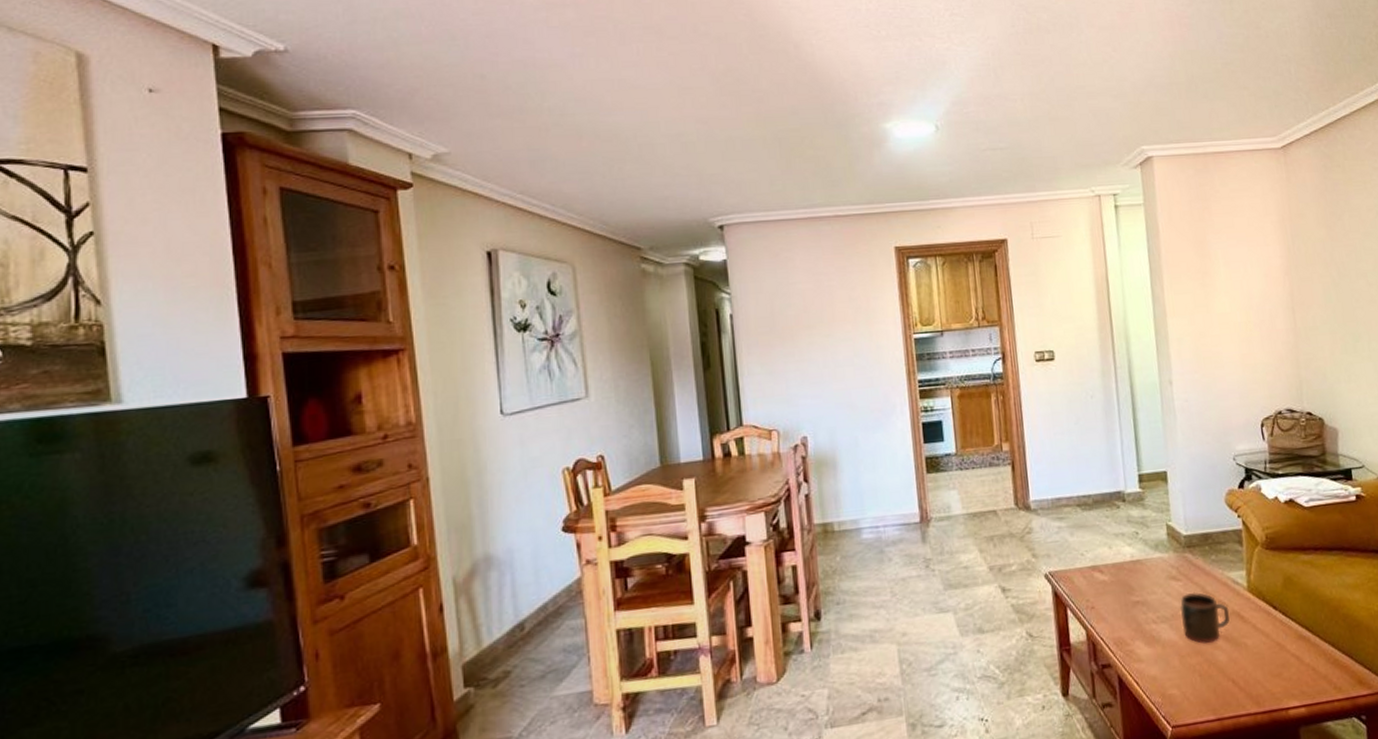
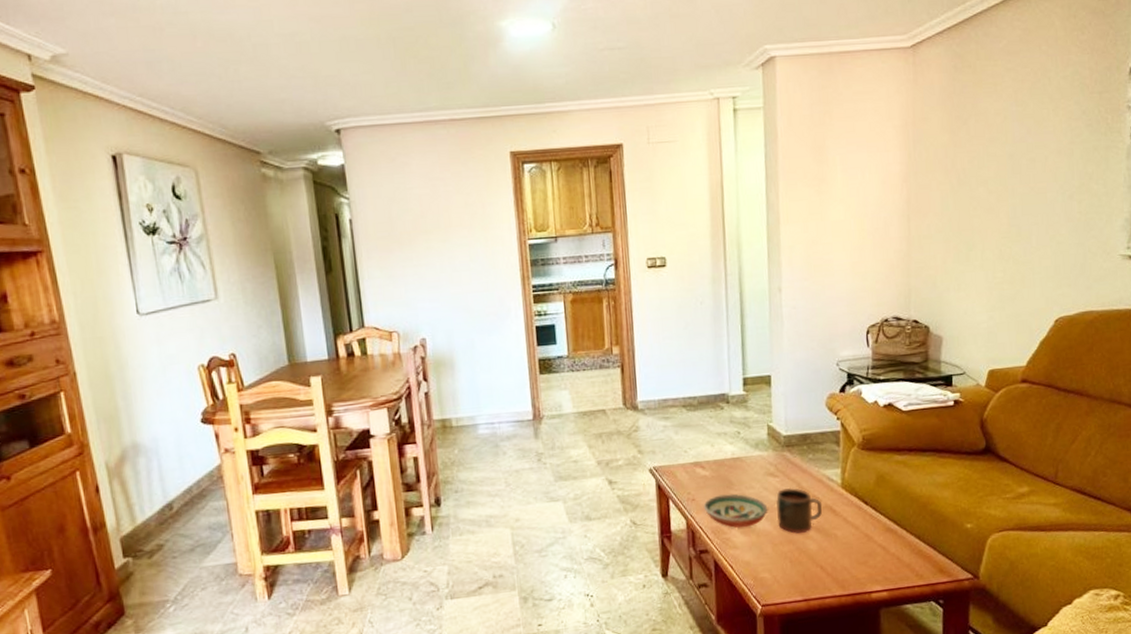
decorative bowl: none [1103,600,1173,639] -> present [703,494,768,529]

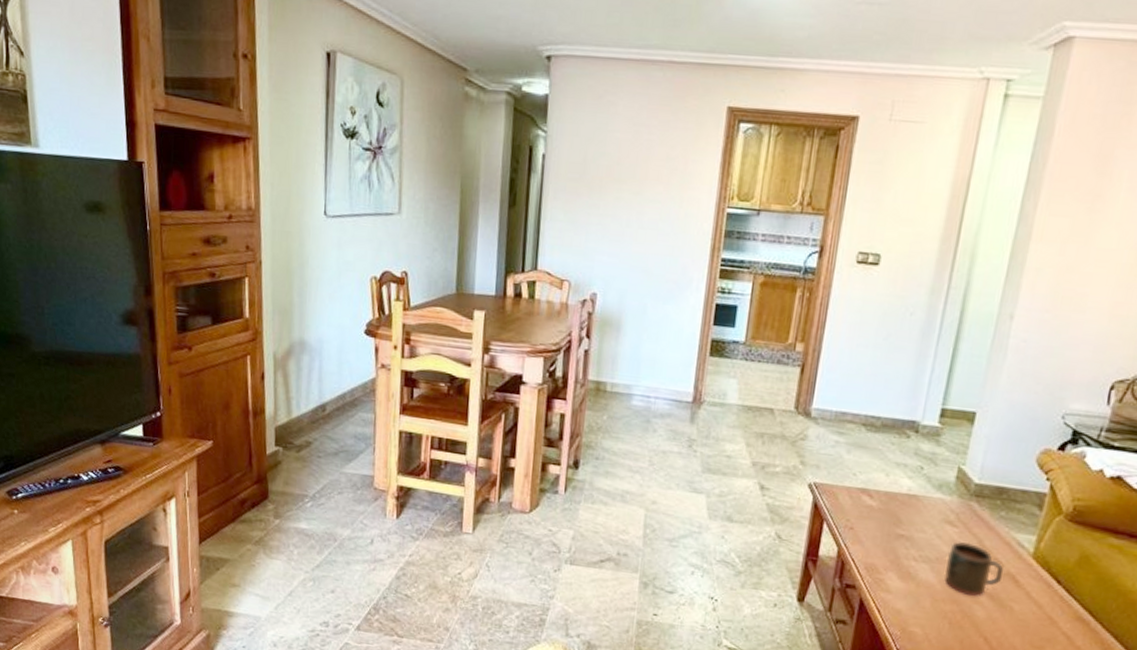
decorative bowl: present [703,494,768,529] -> none [861,530,937,573]

